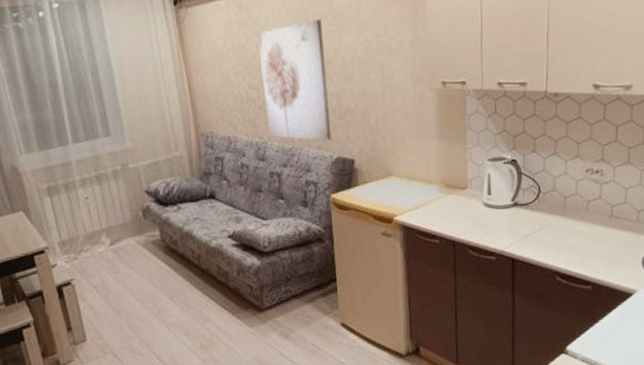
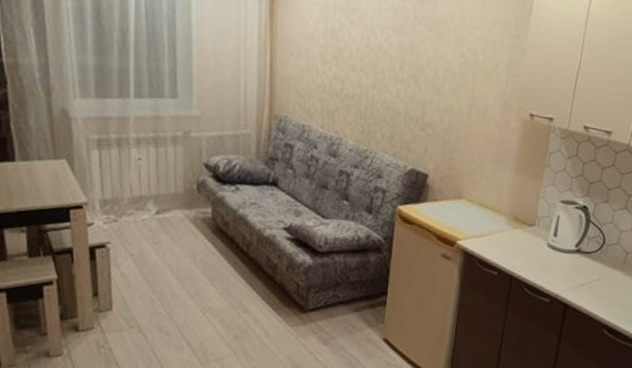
wall art: present [258,19,331,141] -> none [345,22,421,149]

